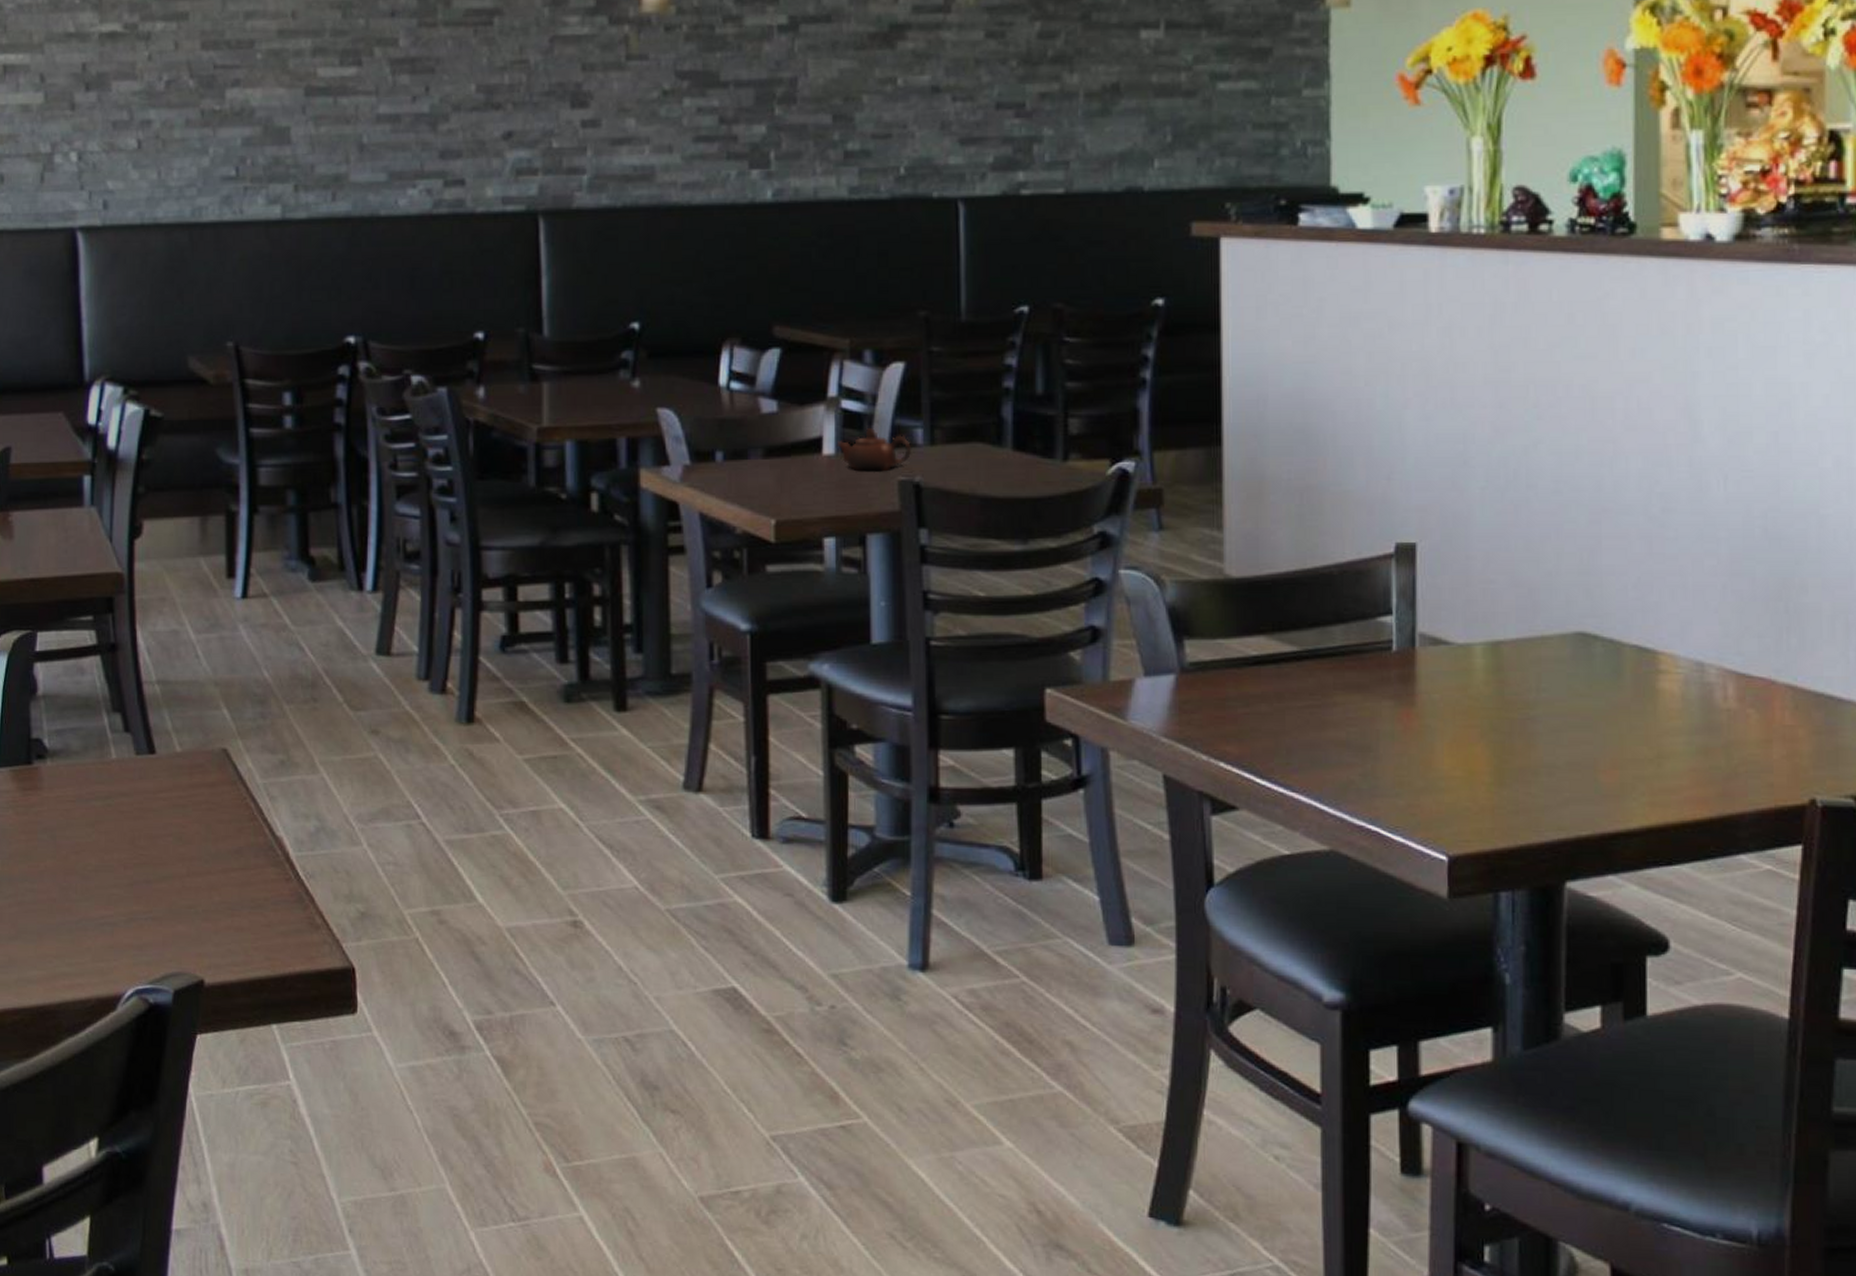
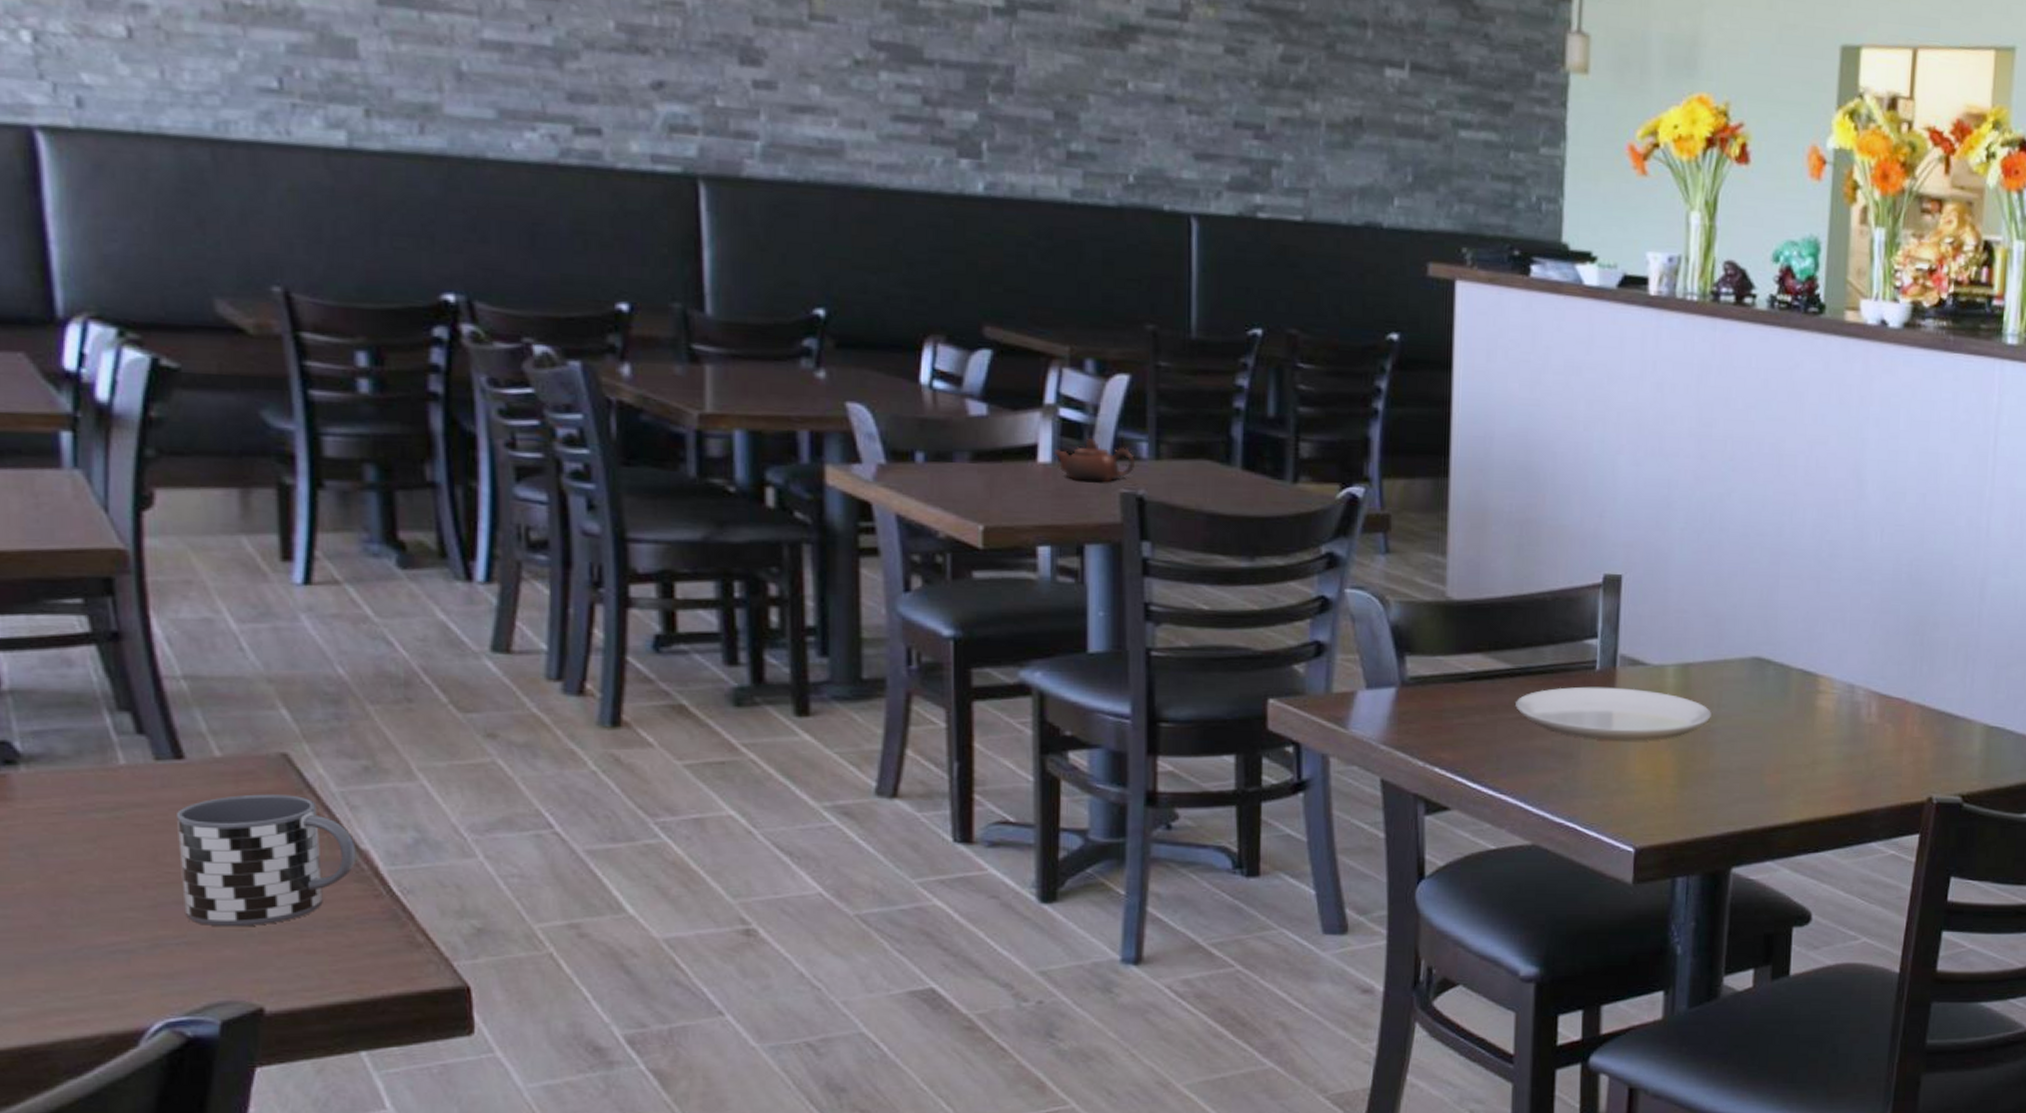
cup: none [148,785,273,905] -> present [175,794,357,927]
plate: none [1304,670,1530,732] -> present [1516,686,1711,741]

